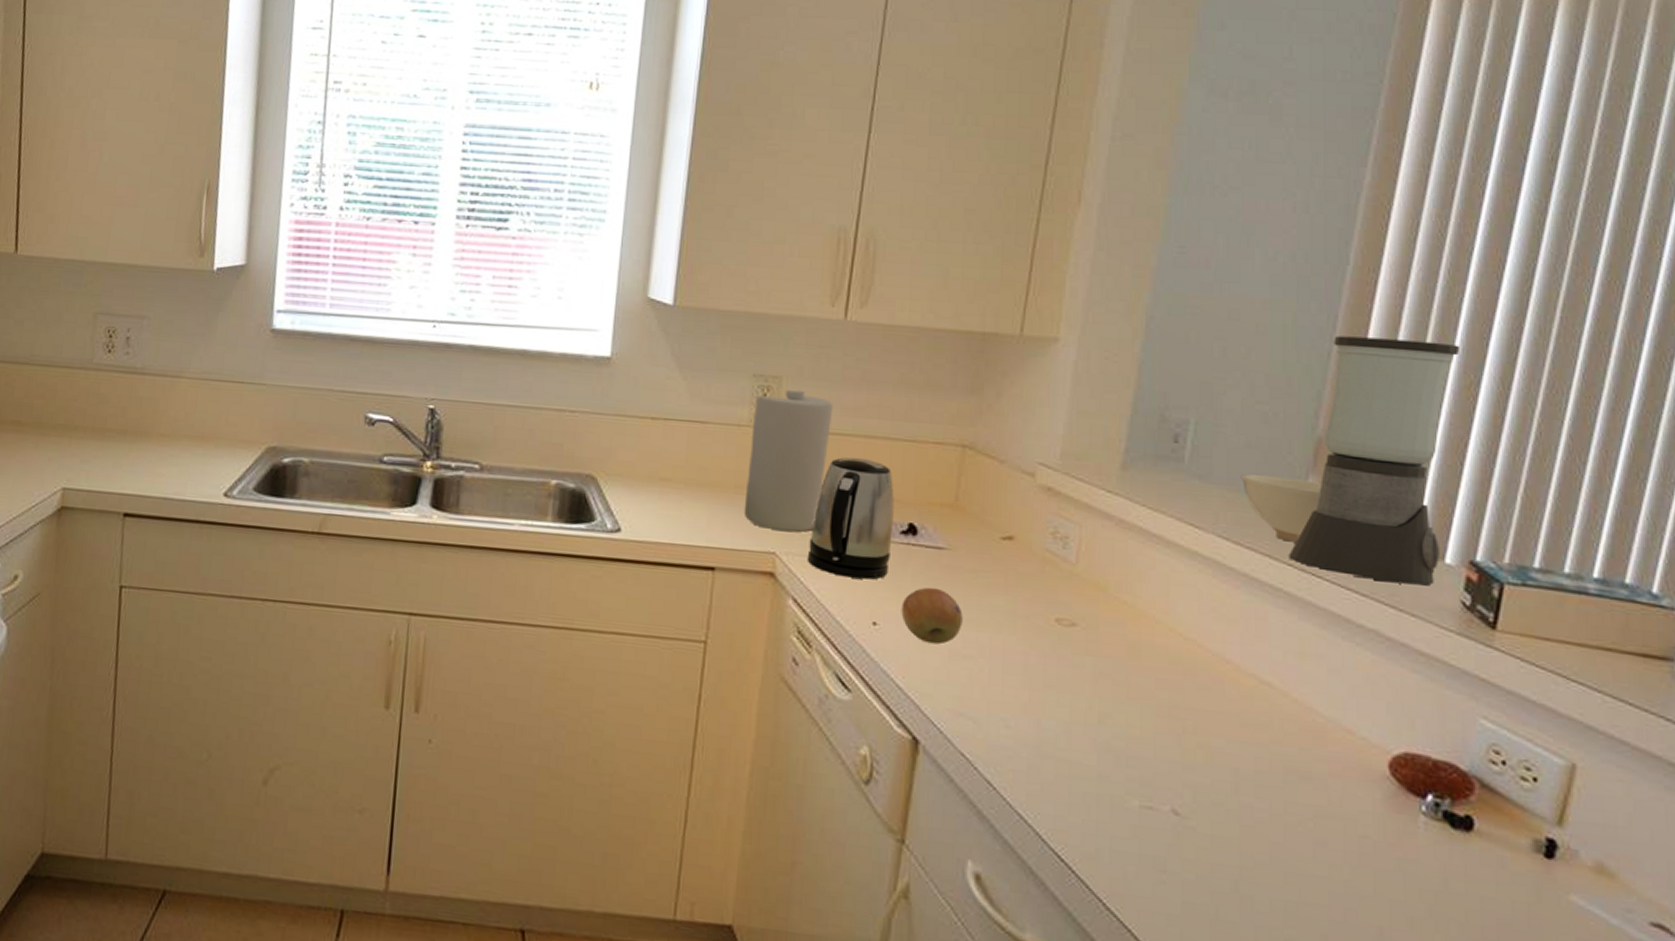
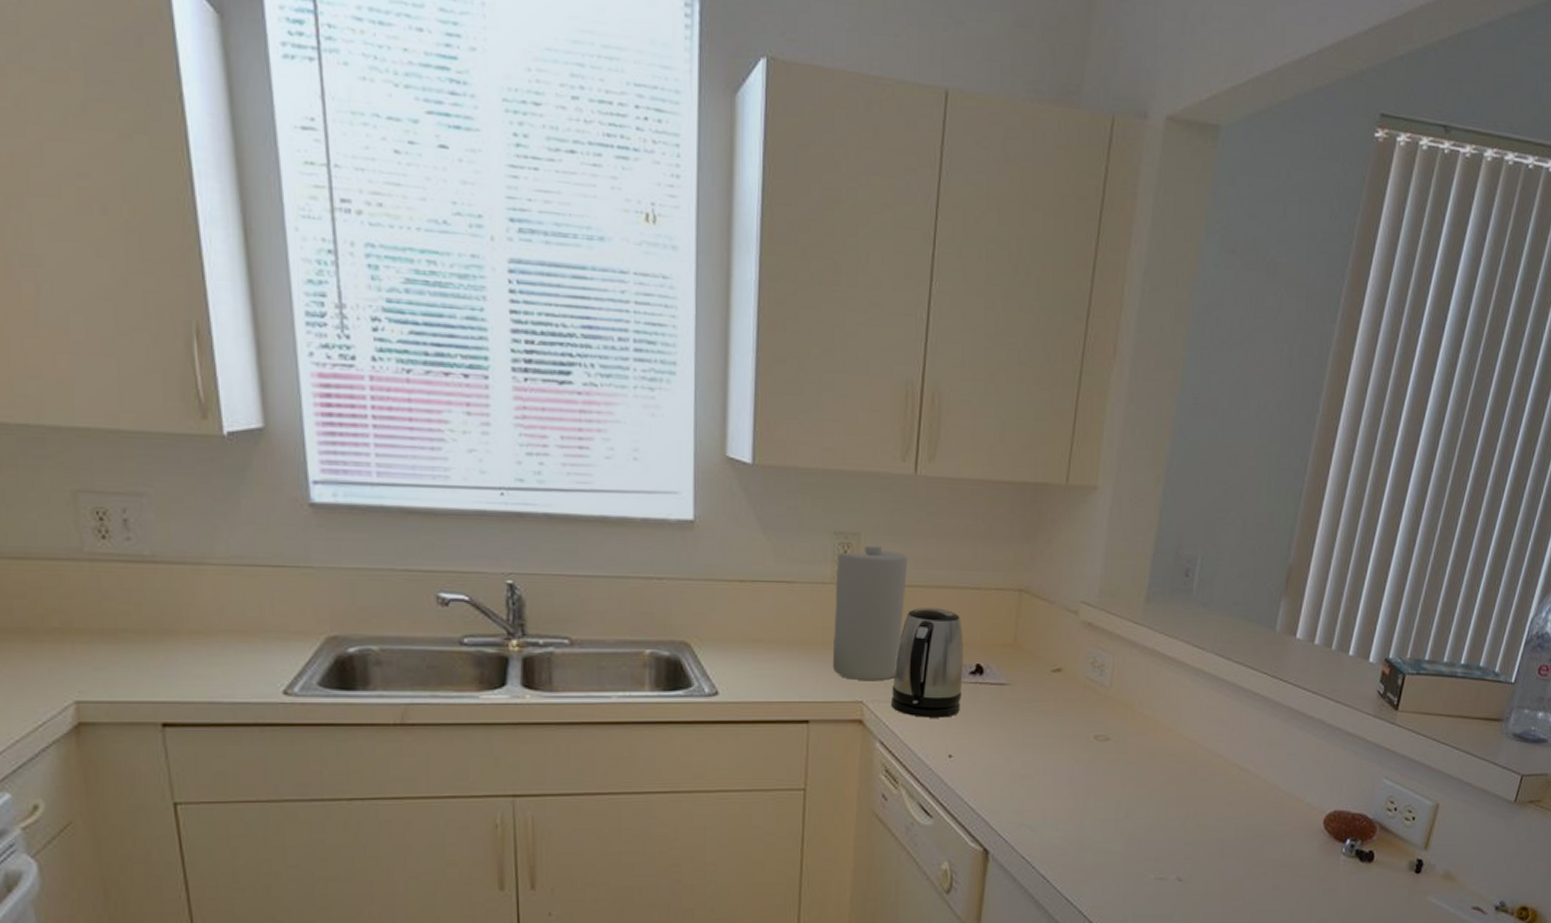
fruit: present [901,587,963,645] -> none [972,719,1022,768]
bowl: present [1241,474,1322,543] -> none [1233,600,1291,655]
blender: present [1288,335,1461,586] -> none [1265,477,1391,681]

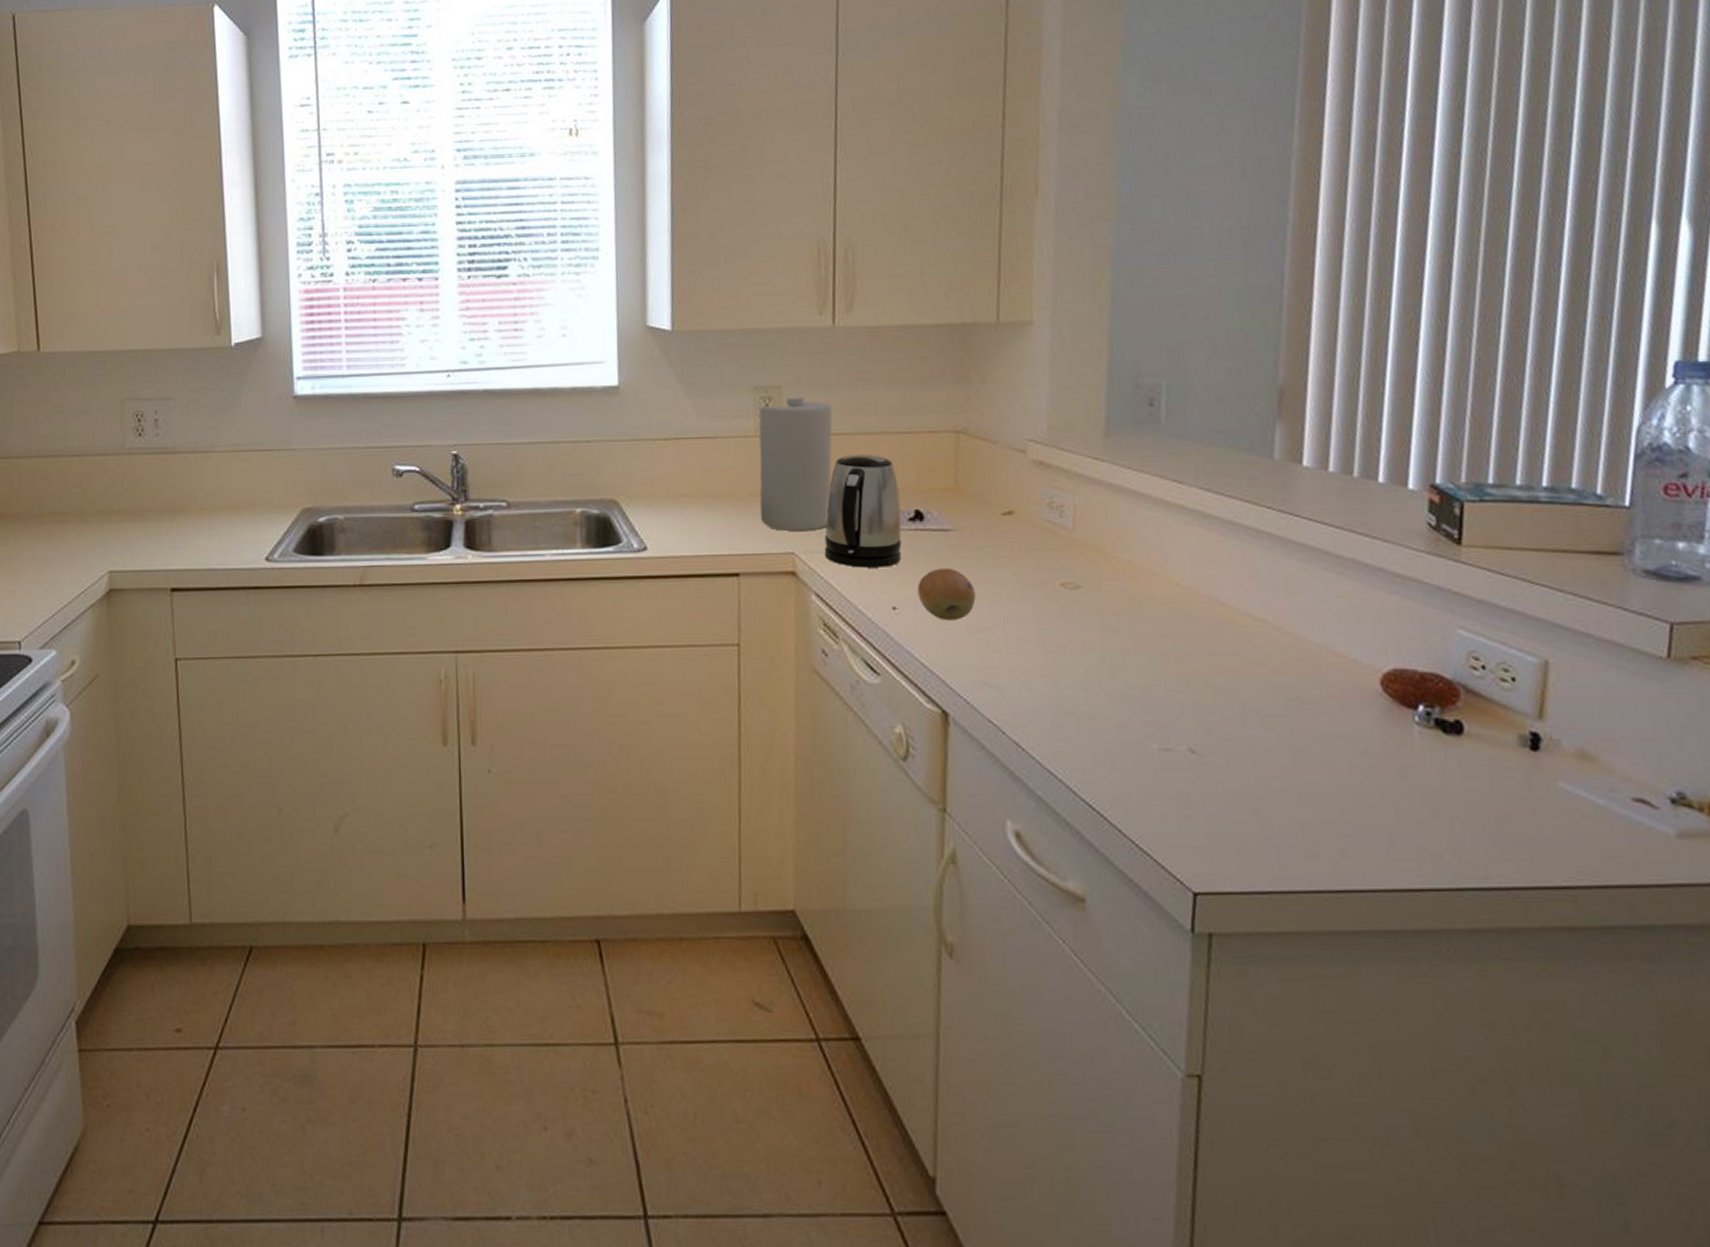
fruit: none [972,719,1022,768] -> present [917,567,976,621]

